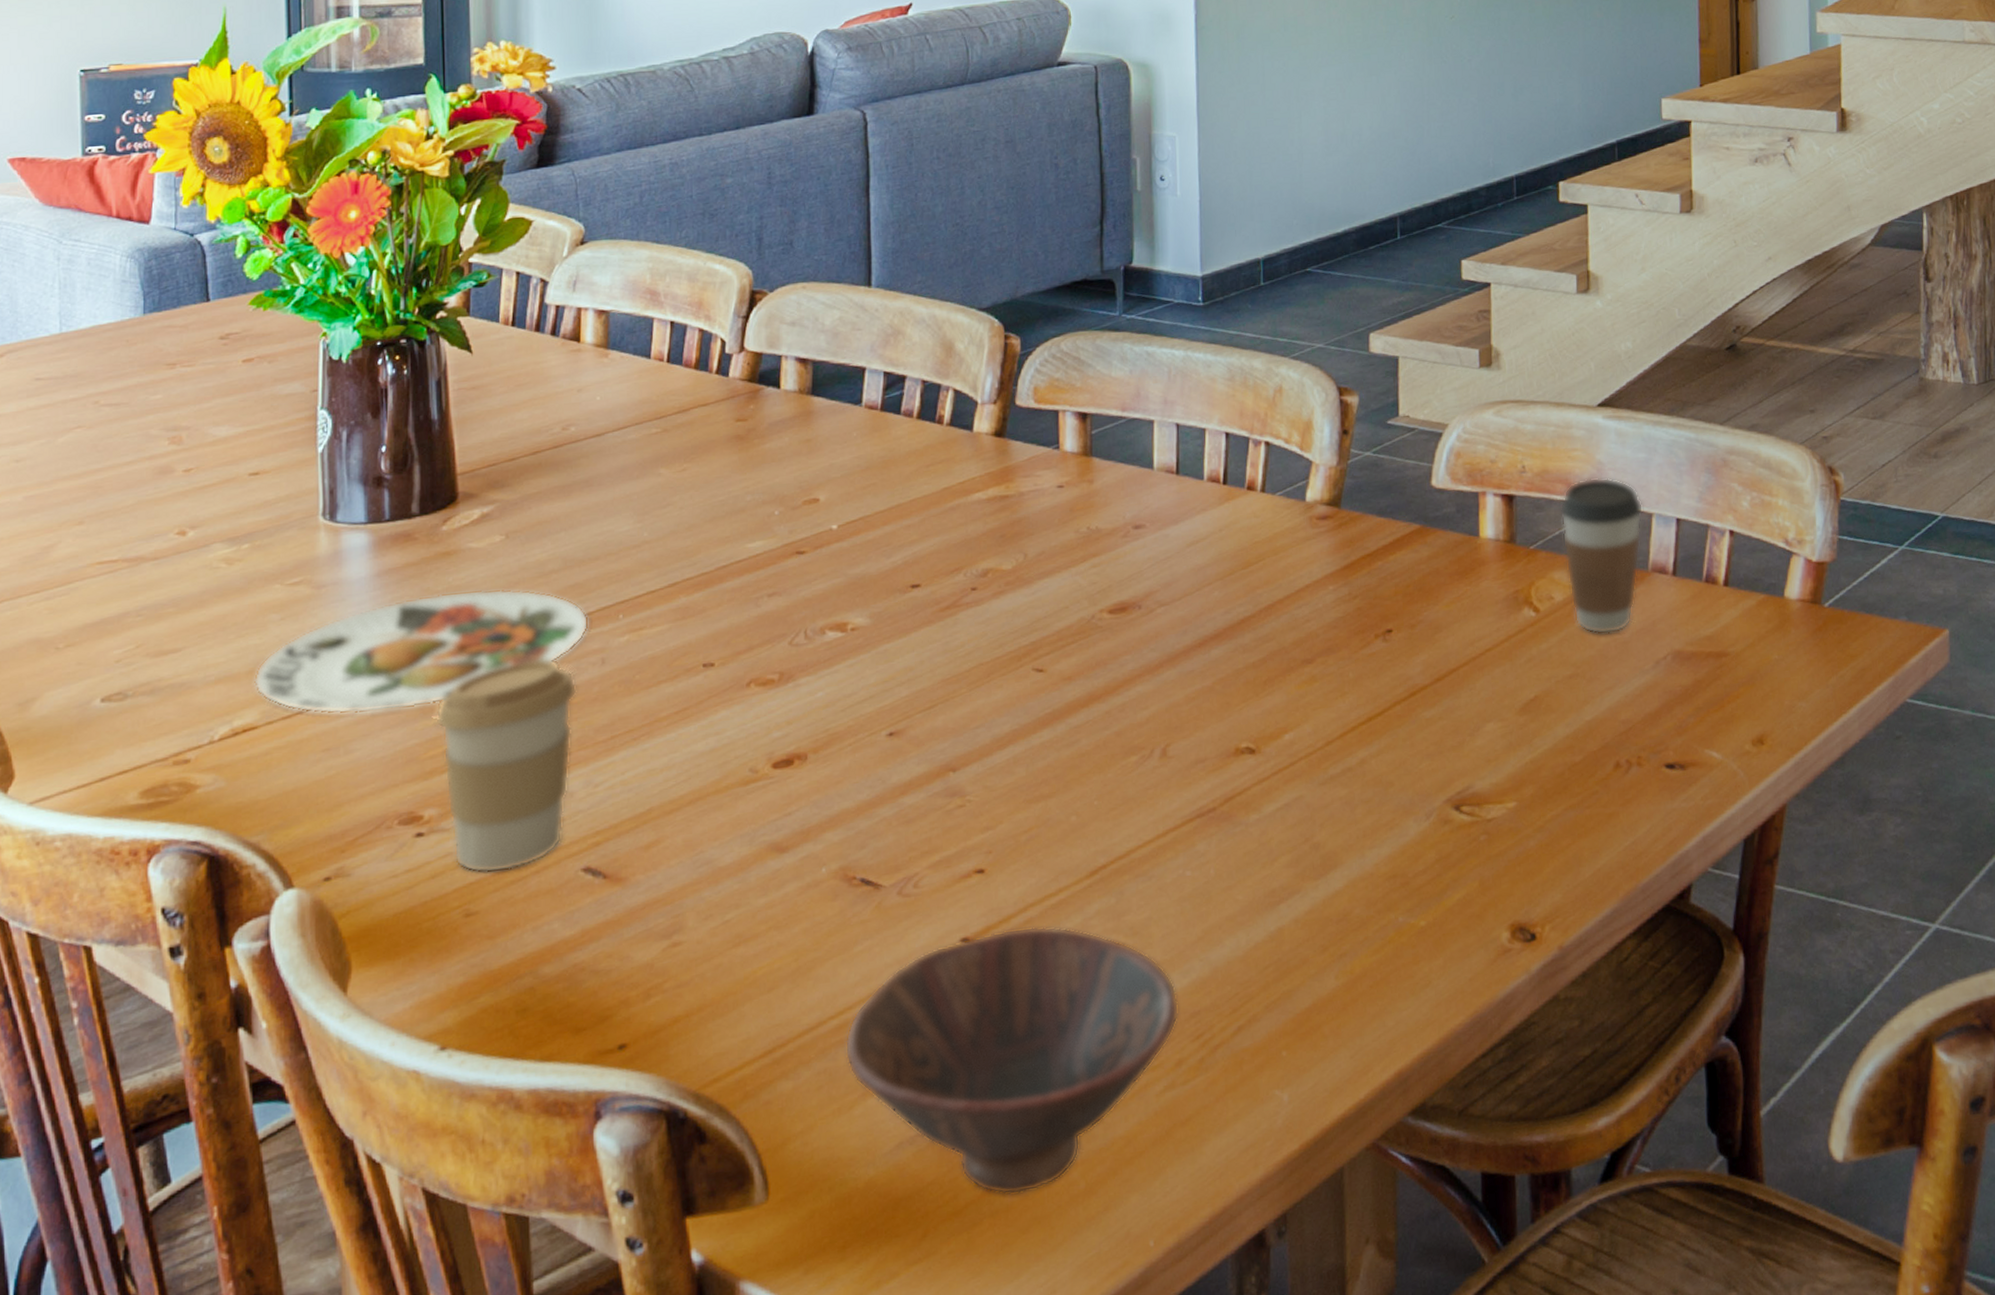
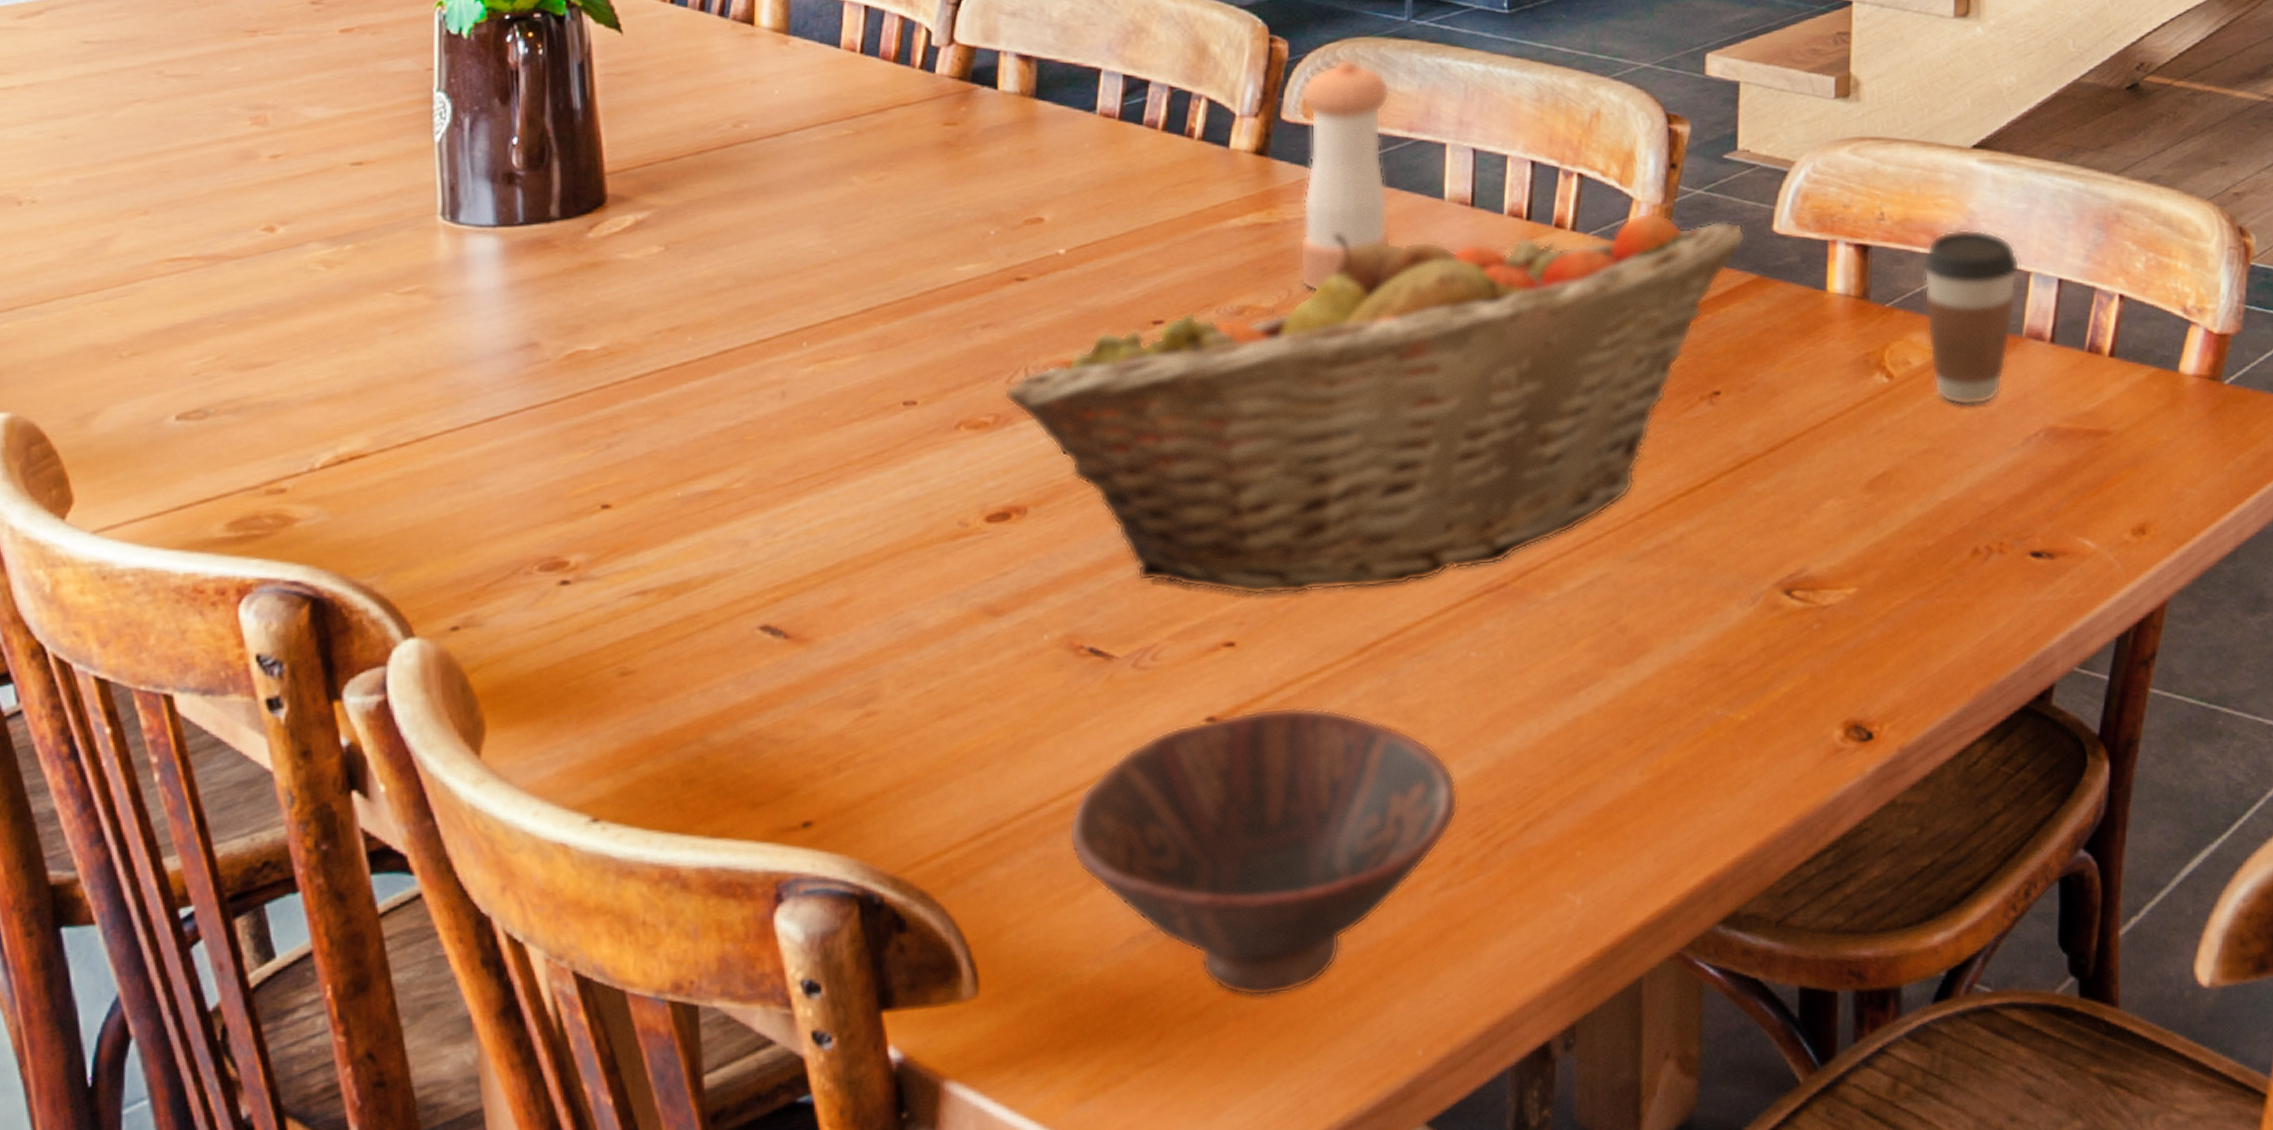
plate: present [254,589,589,714] -> none [362,307,766,444]
coffee cup: present [436,660,577,873] -> none [582,390,752,628]
fruit basket: none [787,473,1409,827] -> present [1004,212,1746,596]
pepper shaker: none [1032,349,1112,554] -> present [1299,58,1393,292]

